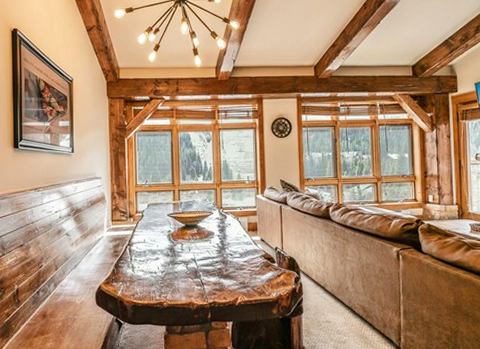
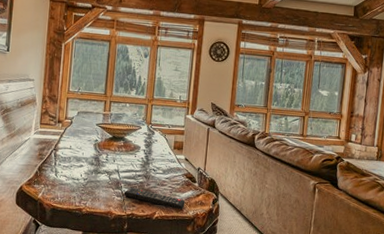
remote control: none [203,275,267,293] -> present [123,188,185,210]

